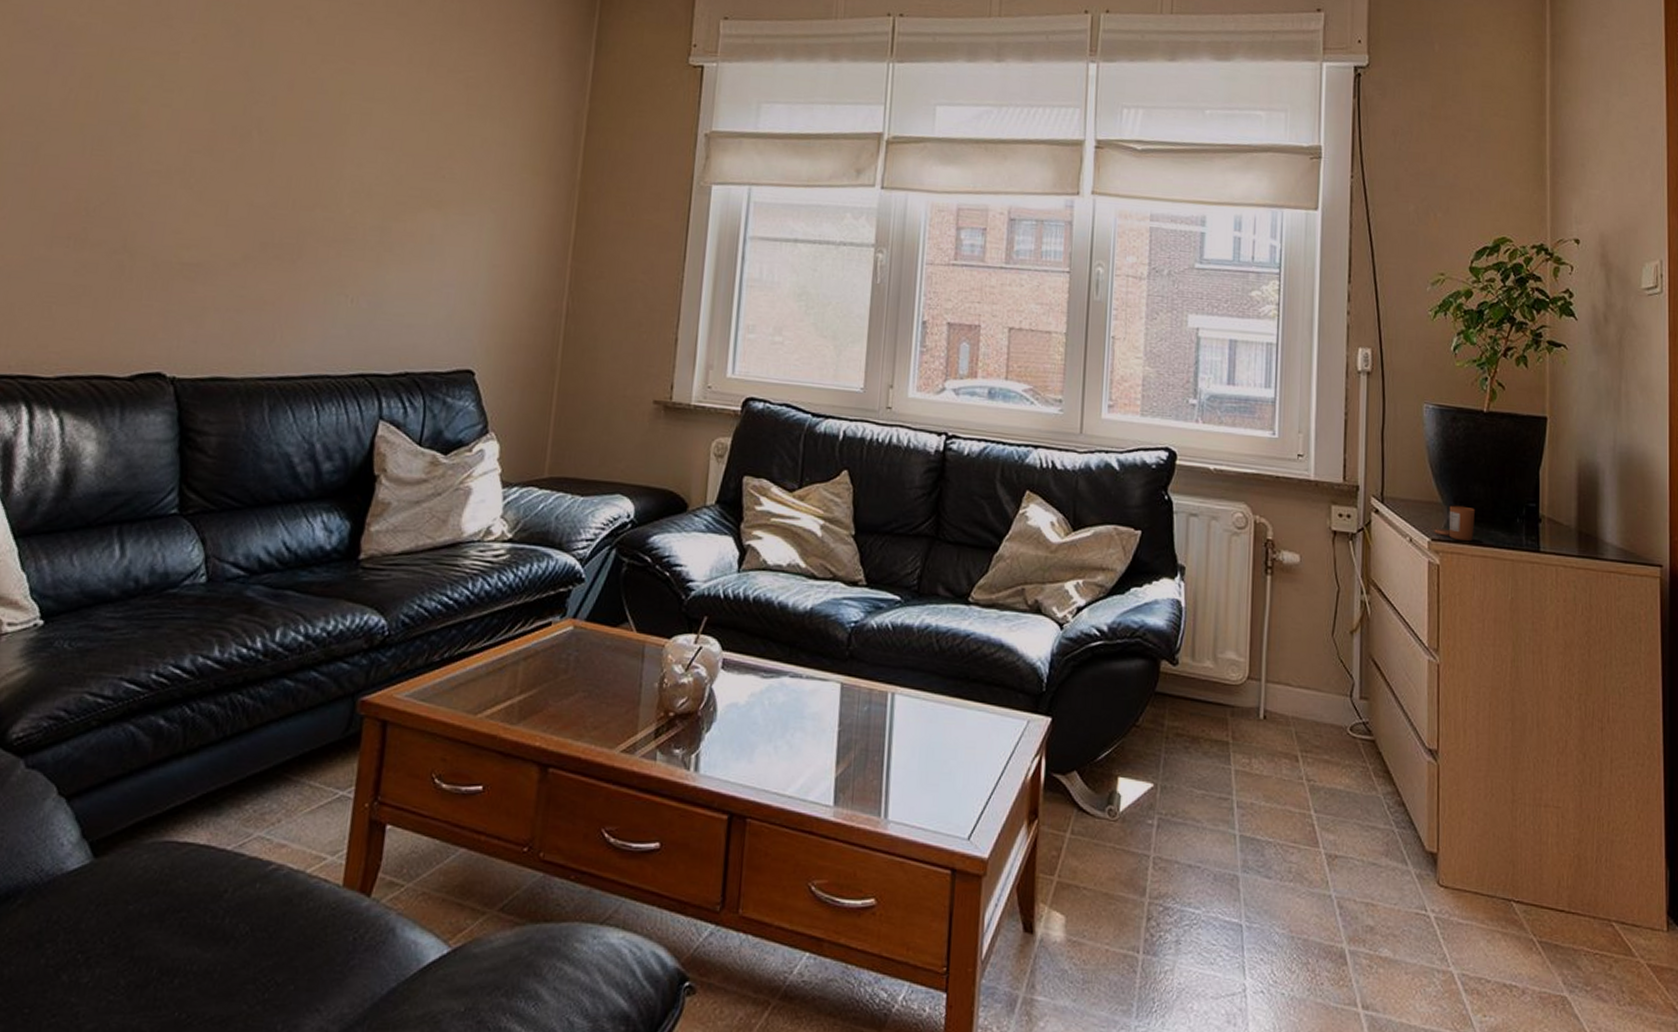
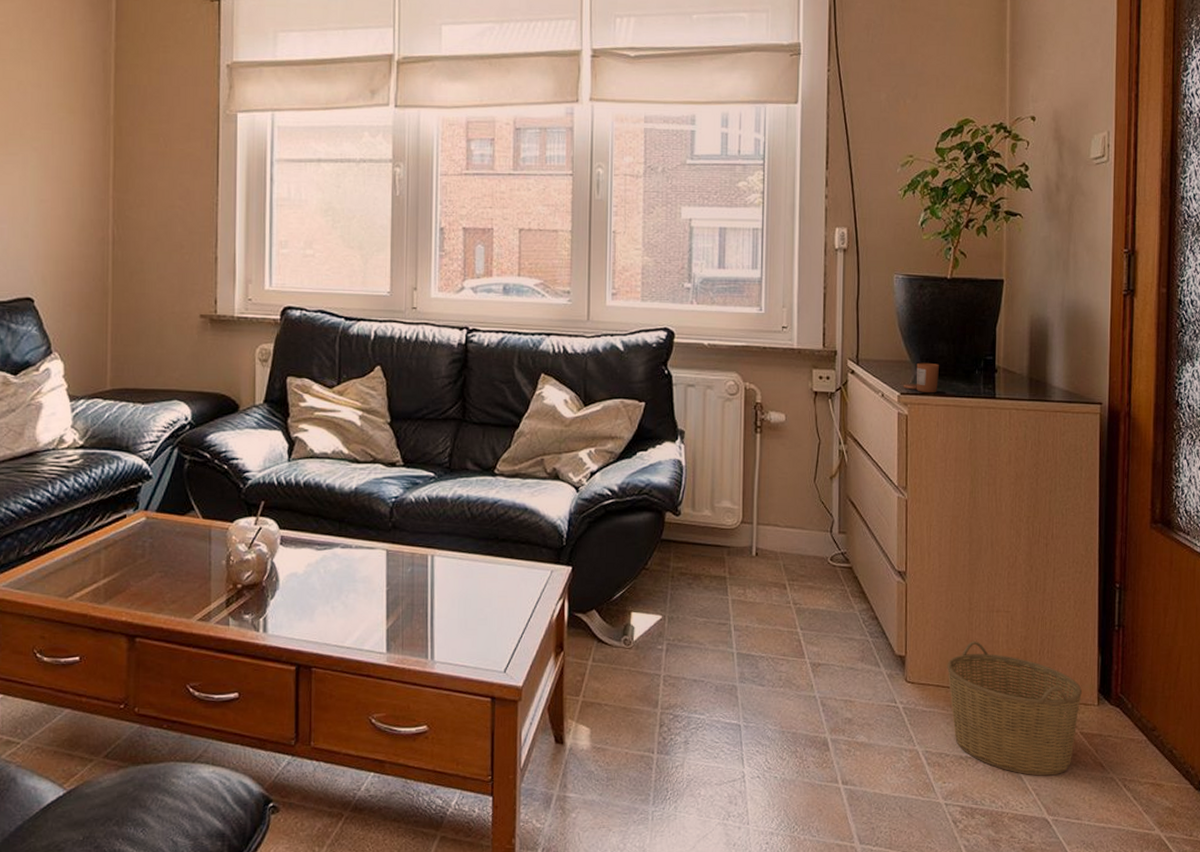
basket: none [1487,840,1648,1017] -> present [947,641,1082,776]

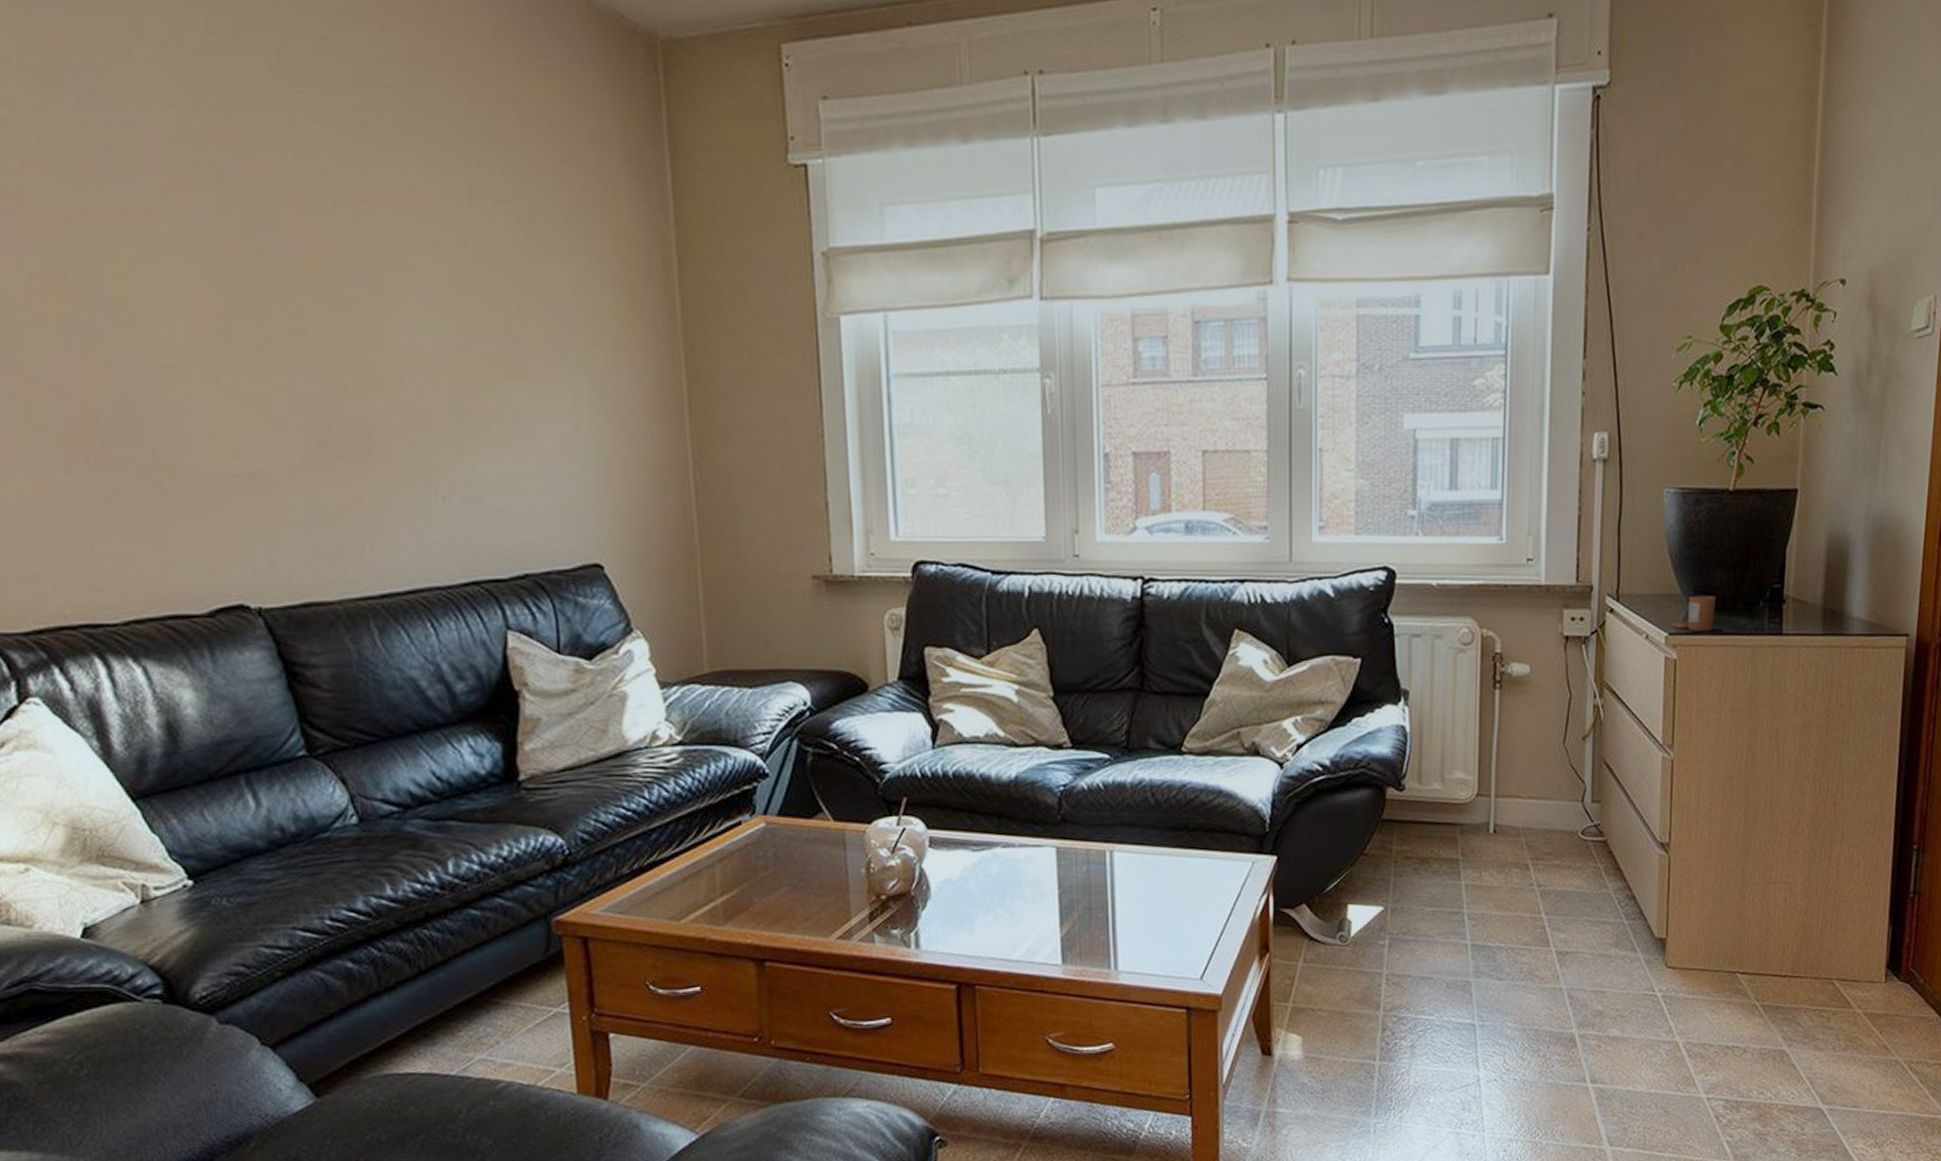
basket: present [947,641,1082,776] -> none [1714,917,1868,1063]

